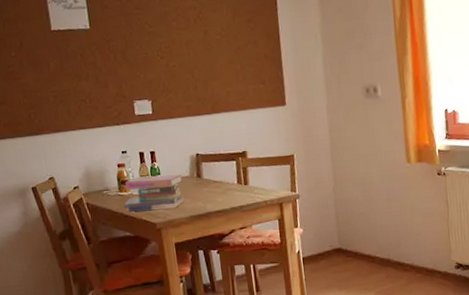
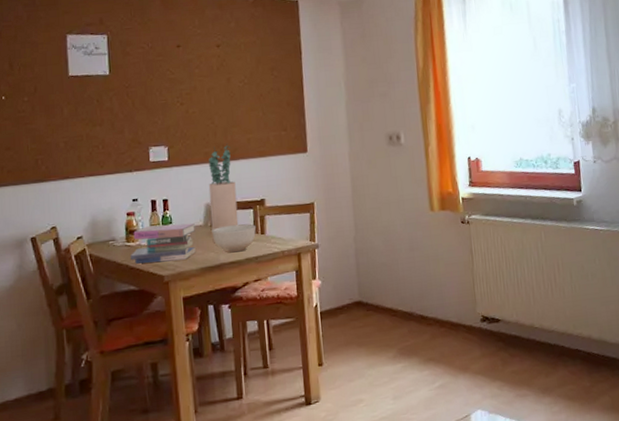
vase: none [191,96,223,192] -> present [208,143,239,242]
bowl: none [197,175,240,203] -> present [212,224,257,253]

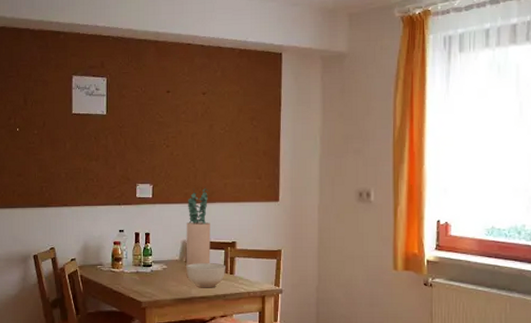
books: present [130,223,196,264] -> none [114,256,172,289]

